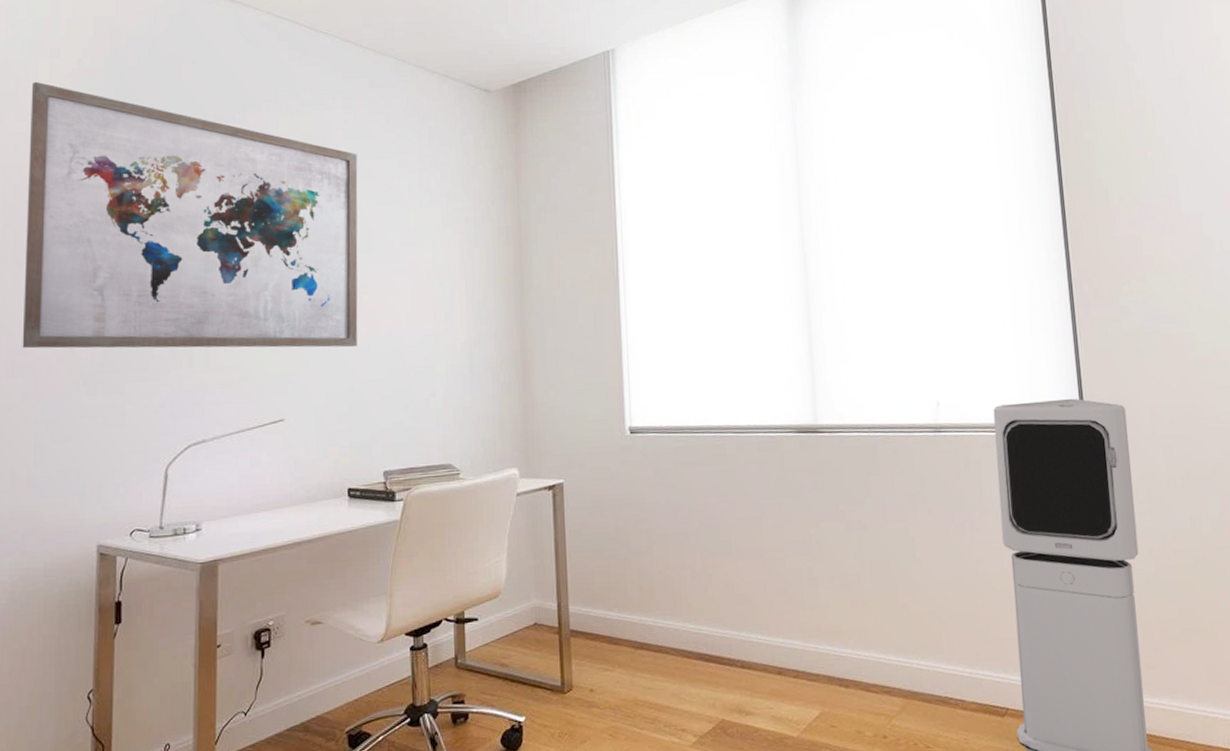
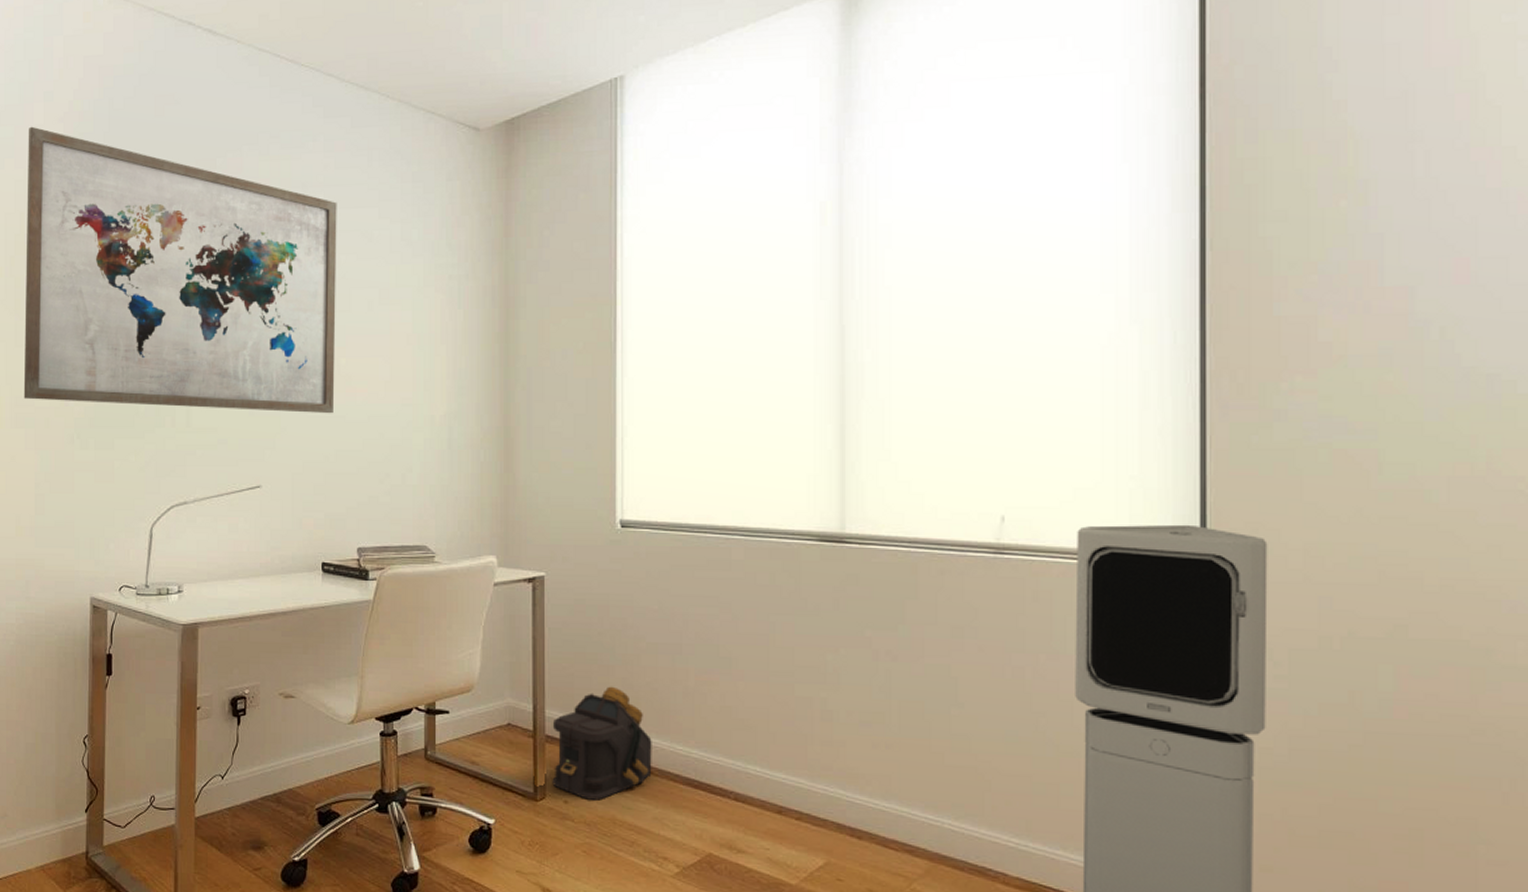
backpack: none [576,577,668,686] -> present [552,686,652,801]

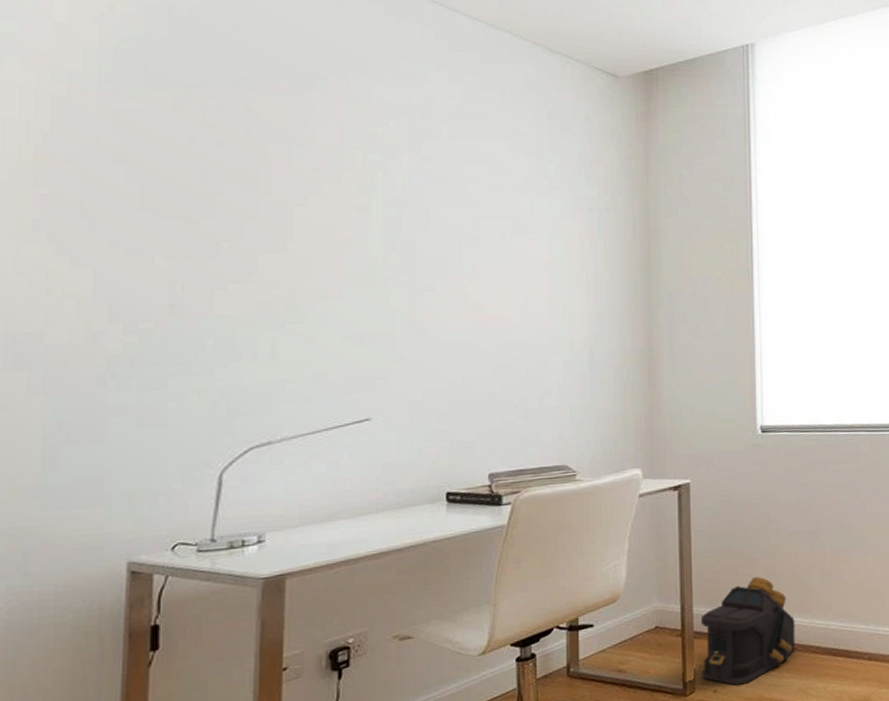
wall art: present [23,126,337,414] -> none [26,23,464,341]

